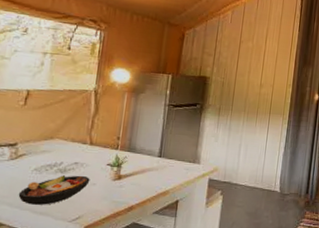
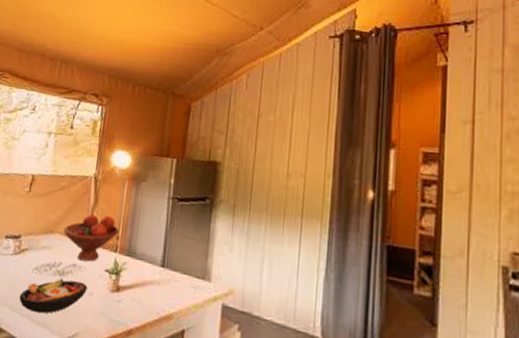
fruit bowl: none [63,121,120,160] -> present [63,214,119,262]

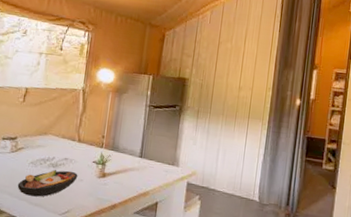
fruit bowl: present [63,214,119,262] -> none [55,119,104,156]

